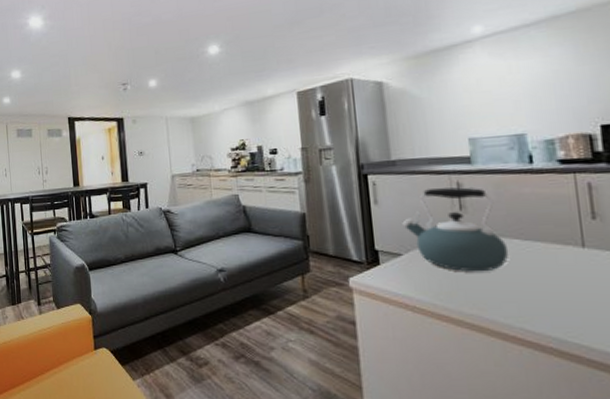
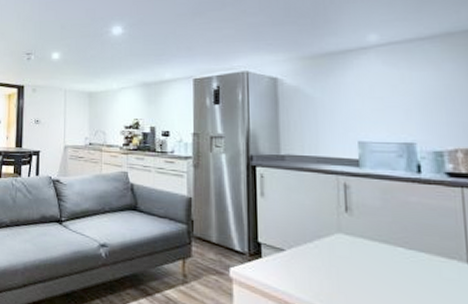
kettle: present [402,187,509,272] -> none [287,187,392,277]

